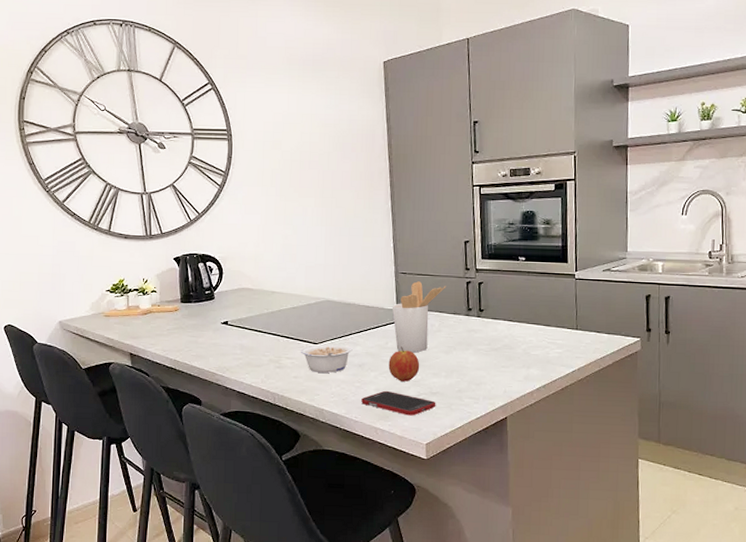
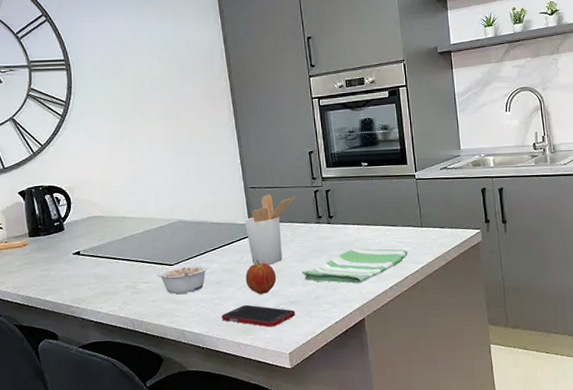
dish towel: none [446,344,560,381] -> present [301,248,409,284]

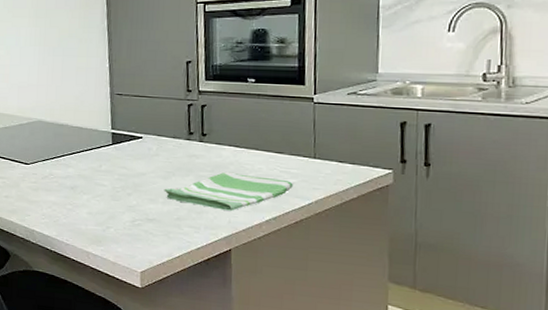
legume: present [156,263,209,294] -> none [11,164,65,194]
cell phone: present [222,304,296,327] -> none [73,214,153,242]
utensil holder: present [244,194,295,265] -> none [106,103,166,177]
fruit: present [245,259,277,294] -> none [101,170,136,207]

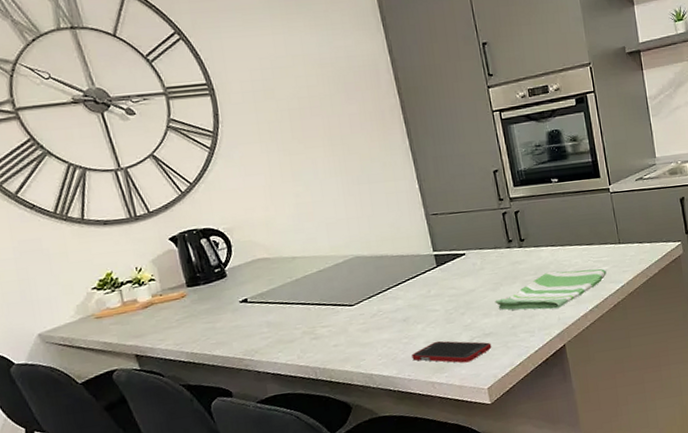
cell phone: none [73,214,153,242] -> present [412,341,492,363]

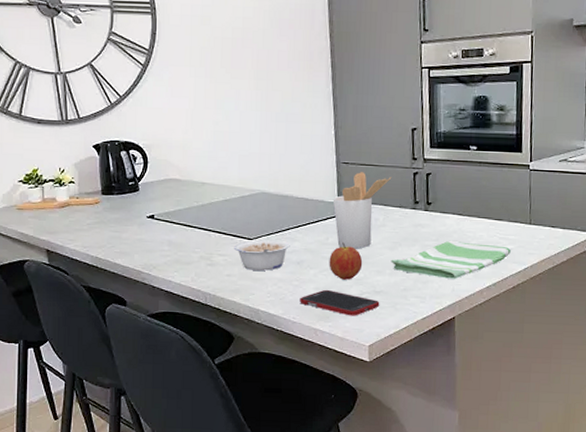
legume: none [335,300,394,337] -> present [233,239,290,271]
utensil holder: none [428,220,482,297] -> present [332,172,392,249]
fruit: none [434,292,469,329] -> present [329,242,363,280]

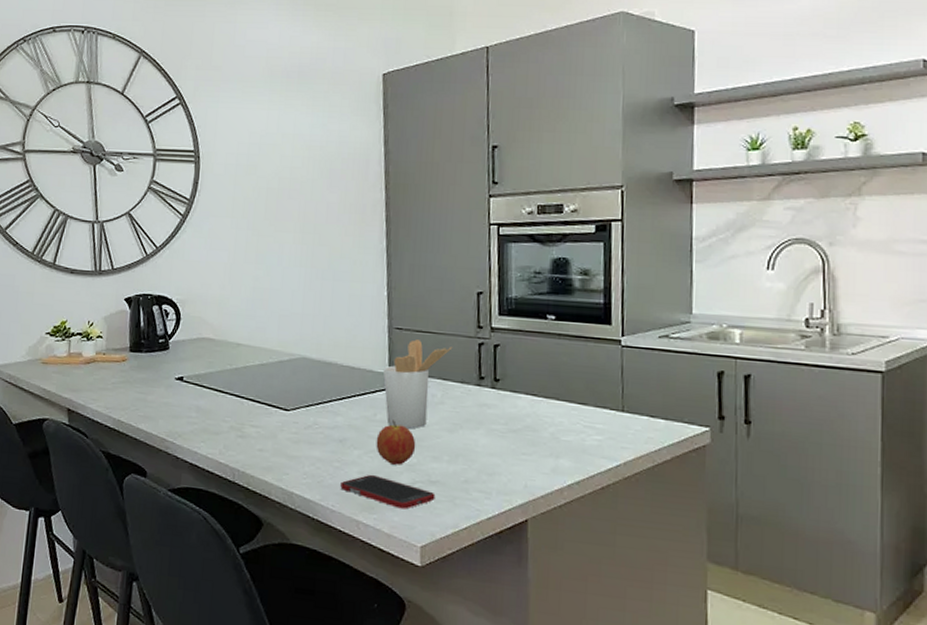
legume: present [233,239,290,271] -> none [267,411,332,448]
dish towel: present [391,240,512,279] -> none [449,425,600,473]

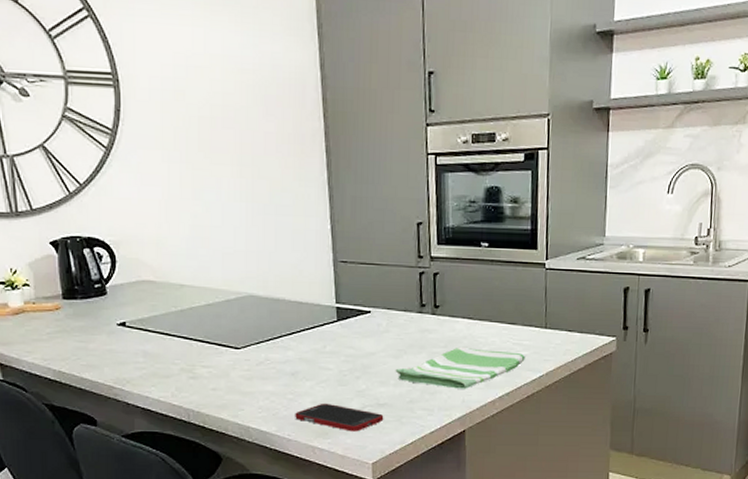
fruit: present [376,420,416,465] -> none [327,350,365,392]
utensil holder: present [383,339,453,429] -> none [330,272,396,358]
dish towel: none [449,425,600,473] -> present [395,346,526,389]

